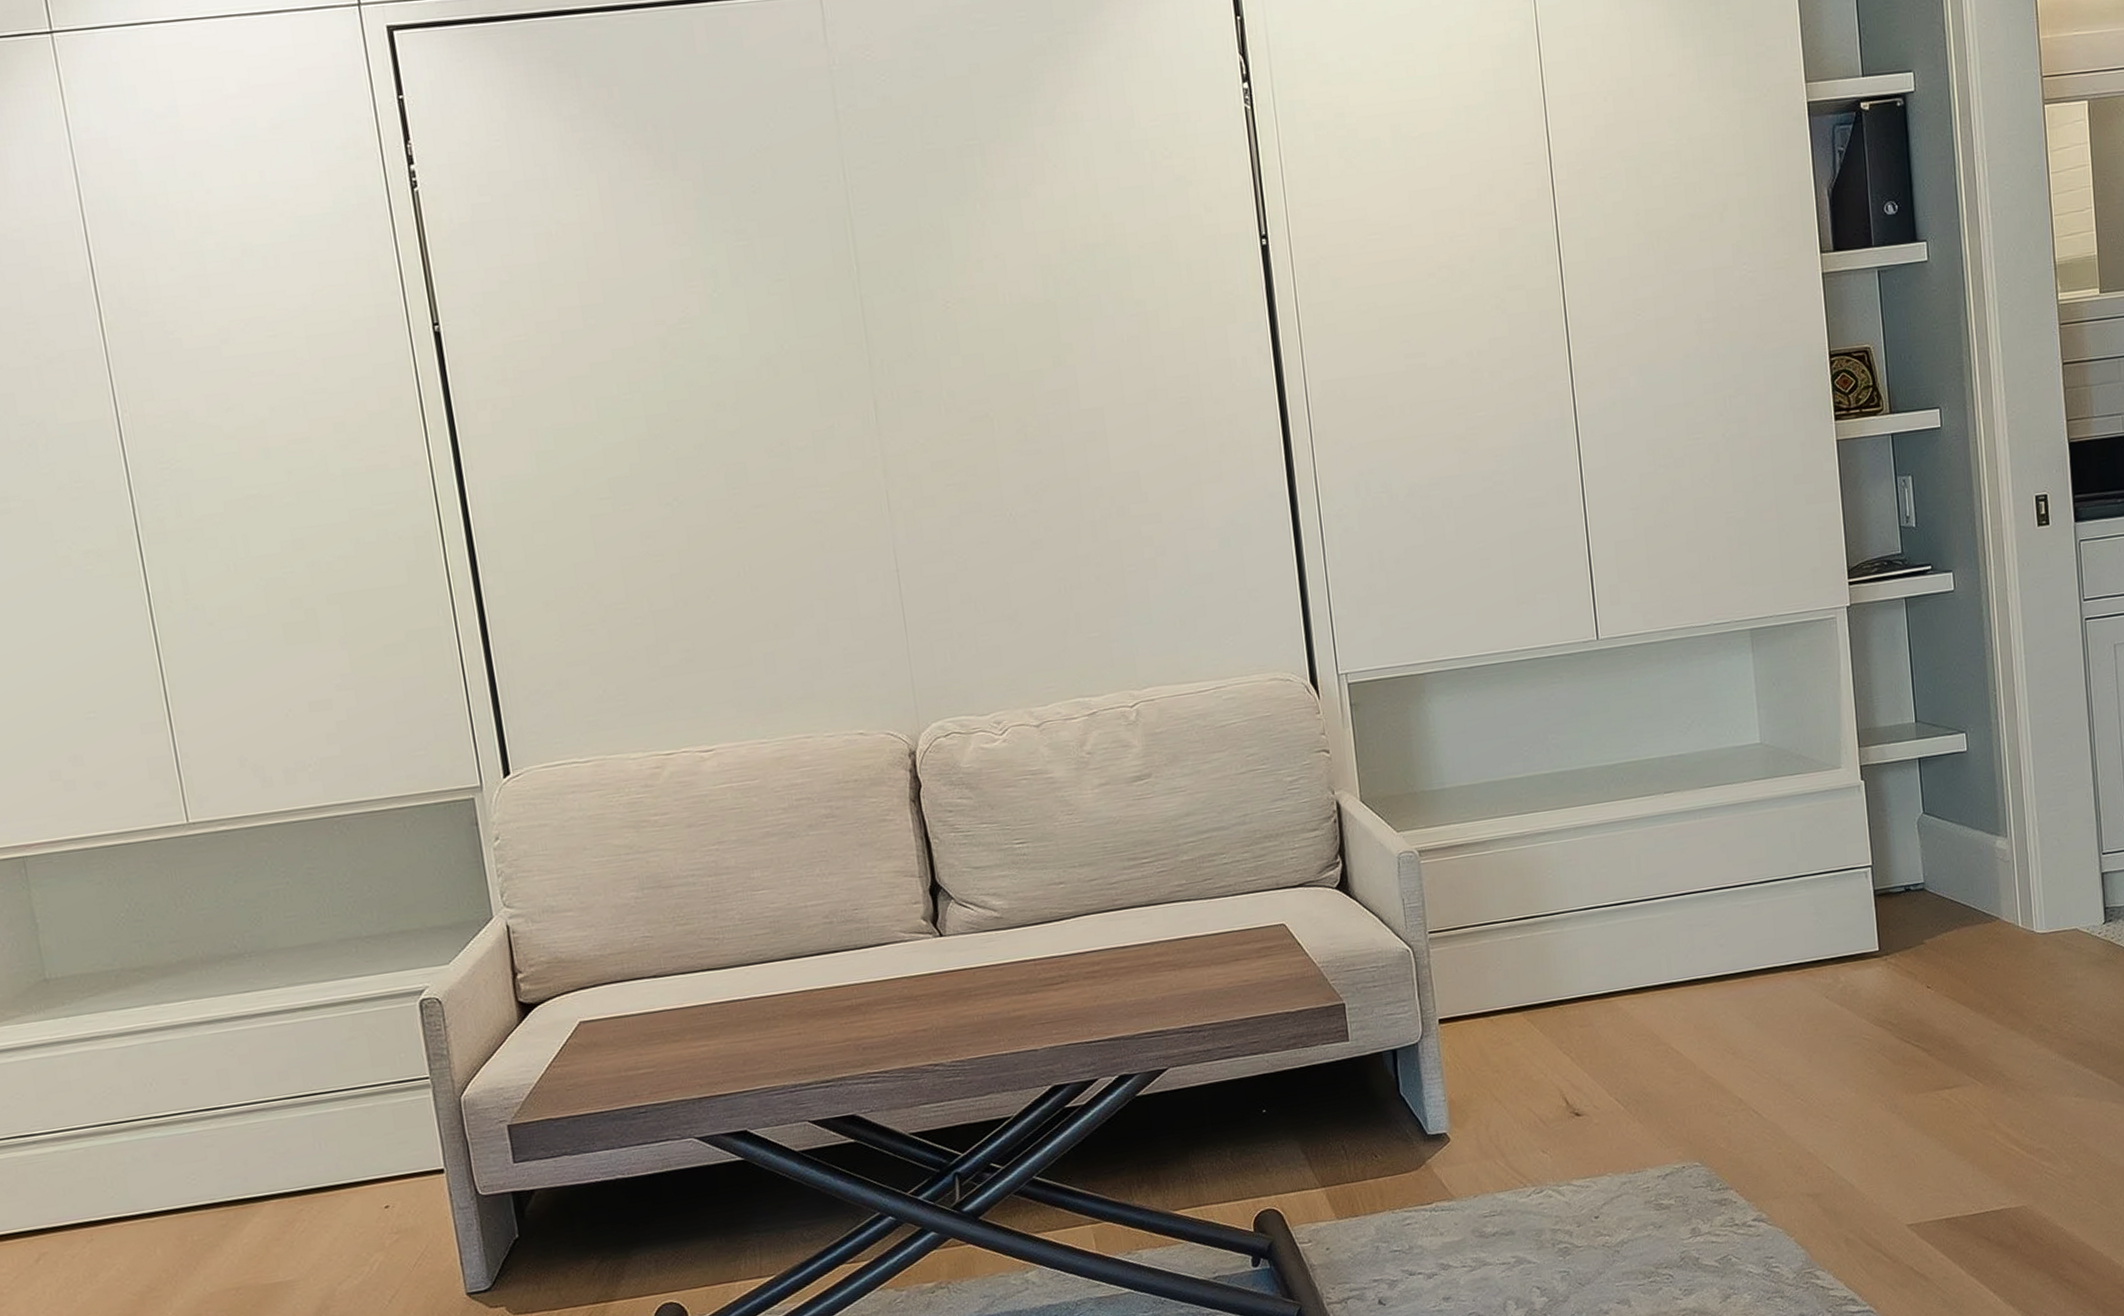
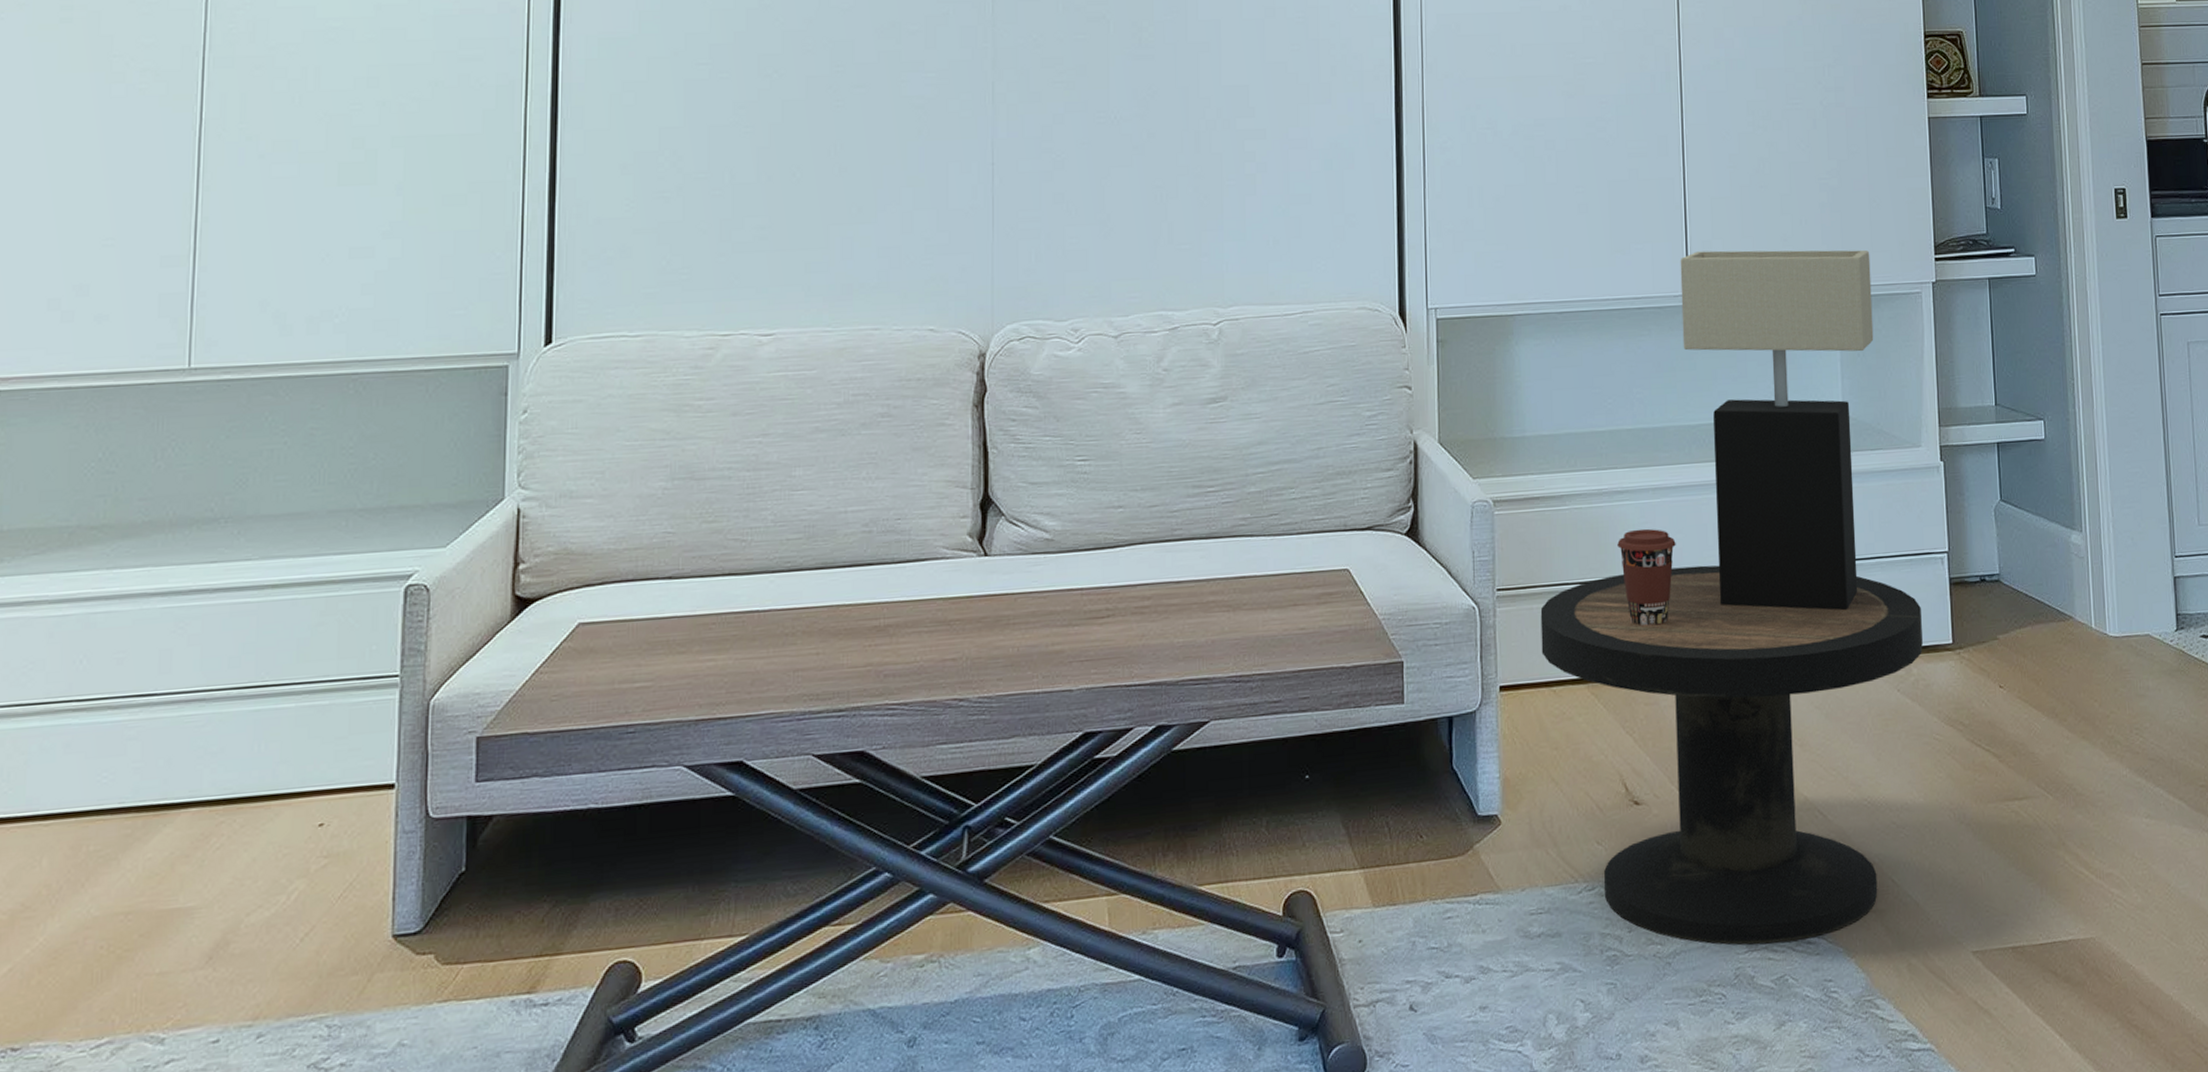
side table: none [1472,895,1850,1232] -> present [1540,565,1923,945]
coffee cup: none [1543,865,1600,956] -> present [1617,528,1676,627]
table lamp: none [1587,580,1789,932] -> present [1680,250,1874,611]

